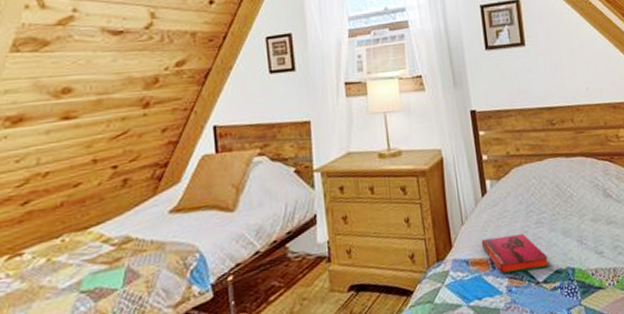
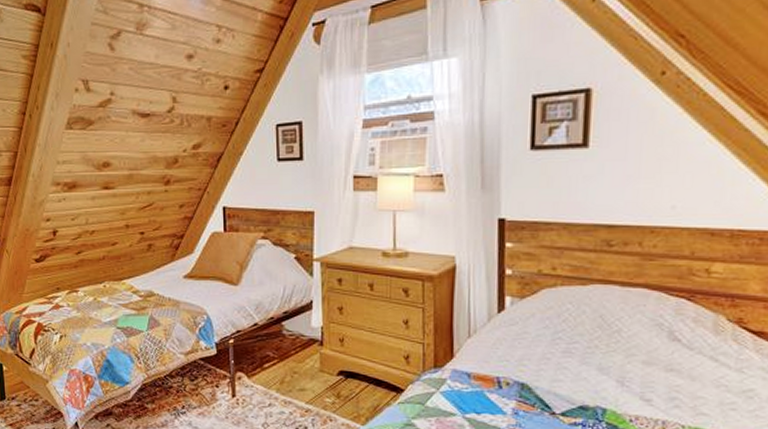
hardback book: present [481,234,549,274] -> none [489,357,573,401]

